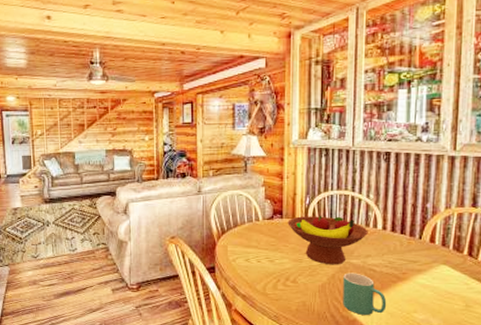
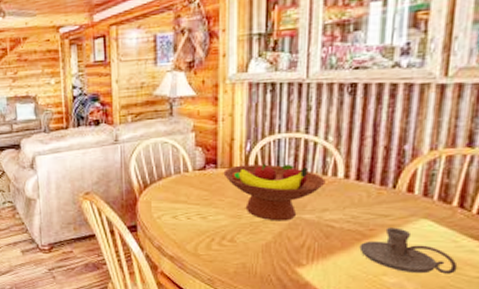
mug: present [343,273,387,315] -> none [292,230,348,278]
candle holder: none [395,272,470,311] -> present [359,227,458,274]

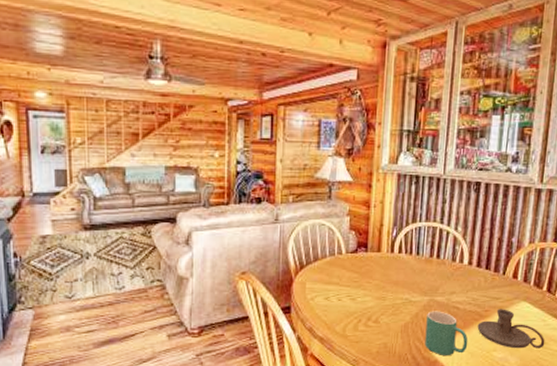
fruit bowl: present [223,163,326,221] -> none [372,248,454,303]
mug: none [292,230,348,278] -> present [425,311,468,355]

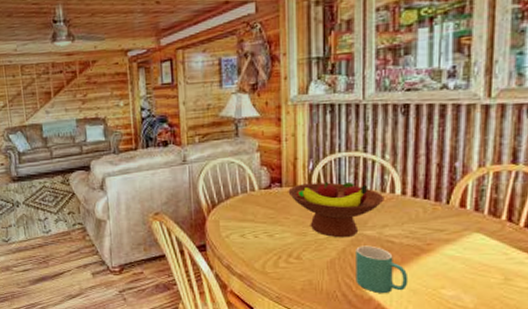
fruit bowl: none [372,248,454,303] -> present [288,181,384,238]
candle holder: present [477,309,545,349] -> none [418,241,509,286]

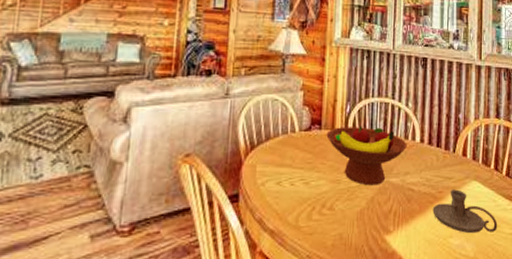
mug: present [356,245,409,293] -> none [381,194,425,245]
candle holder: none [418,241,509,286] -> present [432,189,498,234]

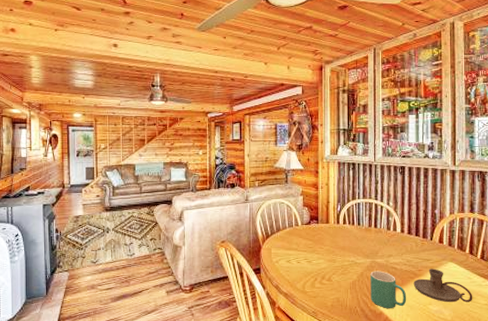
fruit bowl: present [326,125,407,186] -> none [322,220,389,264]
mug: none [381,194,425,245] -> present [370,271,407,308]

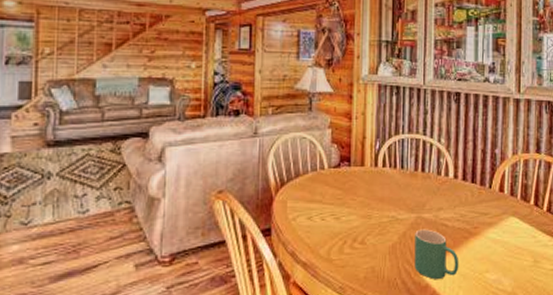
candle holder: present [413,268,473,303] -> none [467,225,538,269]

